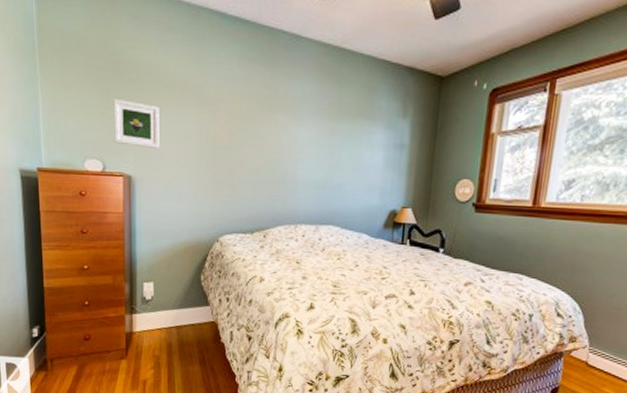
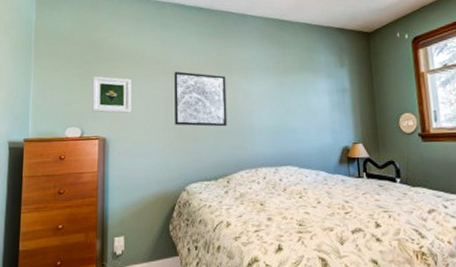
wall art: none [209,103,270,175] -> present [174,71,227,127]

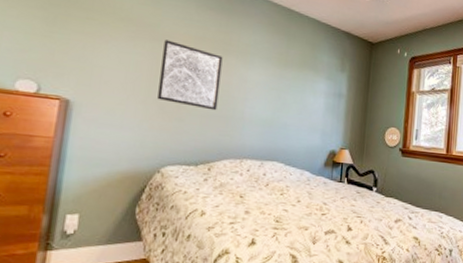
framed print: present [92,76,131,113] -> none [55,23,111,76]

